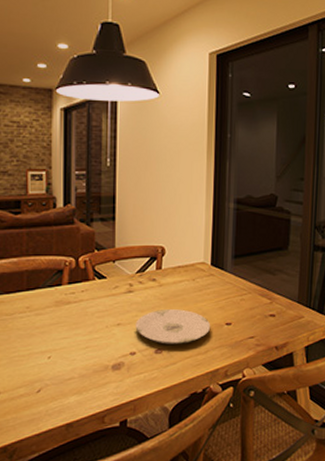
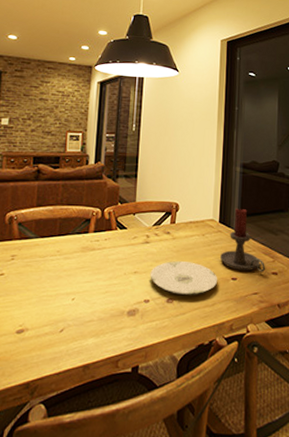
candle holder: none [212,249,262,315] -> present [219,209,265,272]

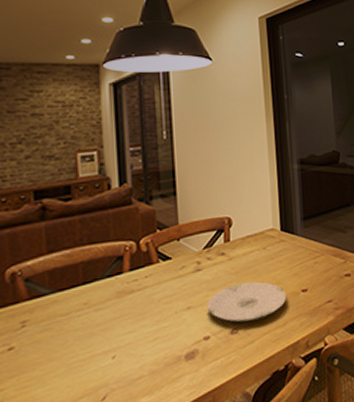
candle holder: present [219,209,265,272] -> none [285,210,337,281]

